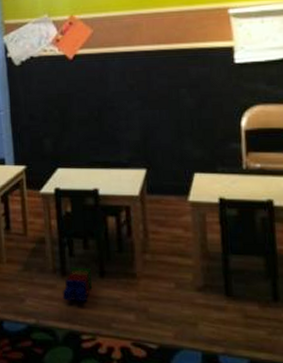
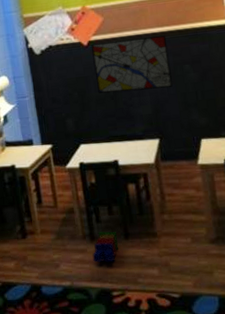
wall art: none [77,53,165,114] -> present [91,35,173,93]

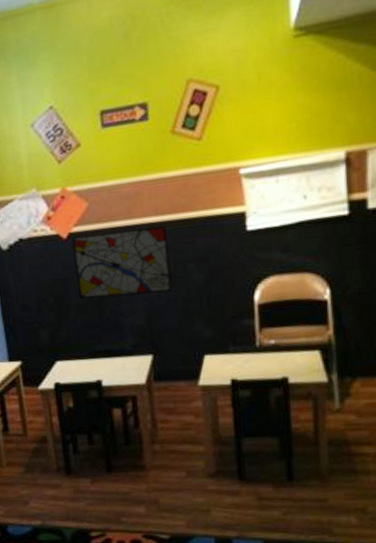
stacking toy: present [92,231,119,263] -> none [68,464,100,500]

